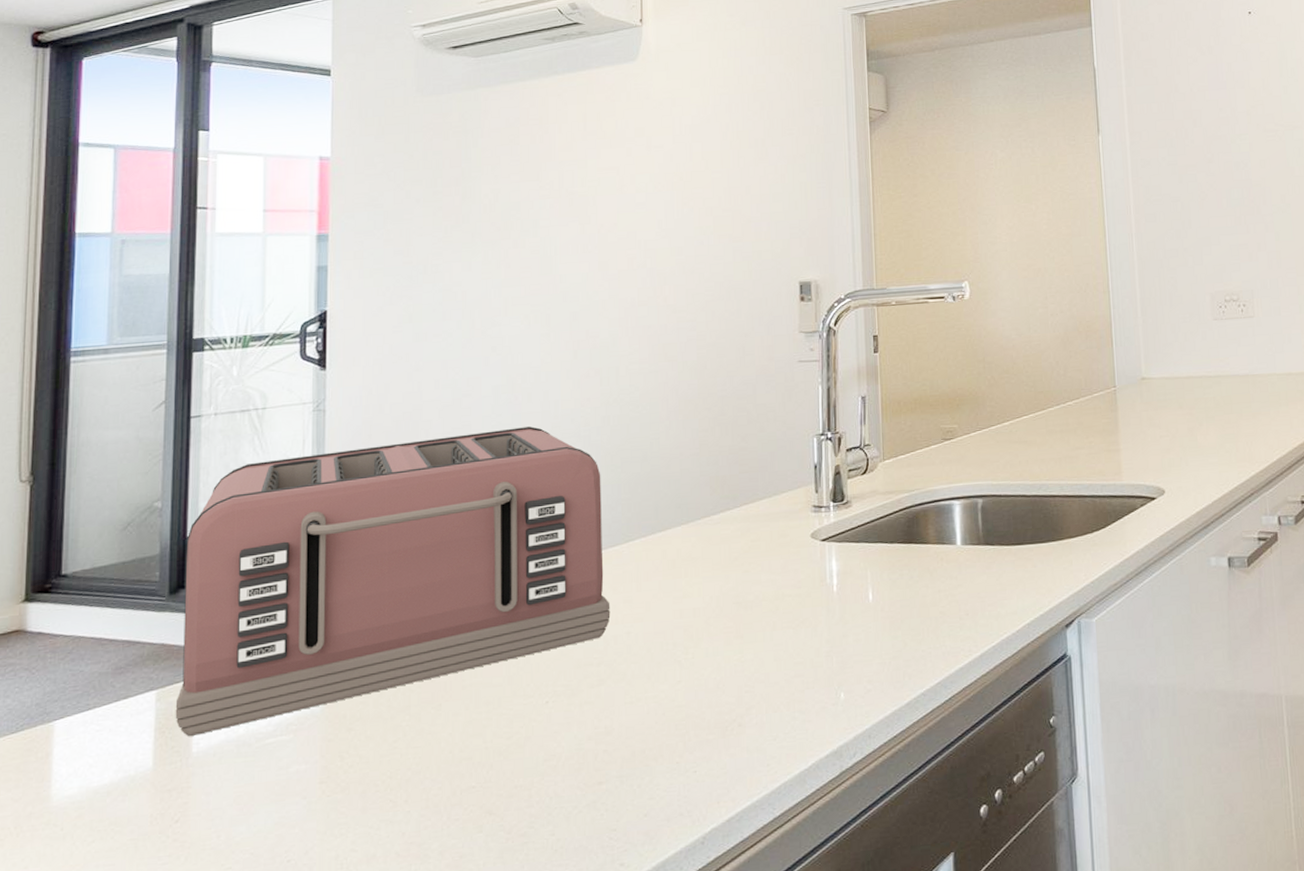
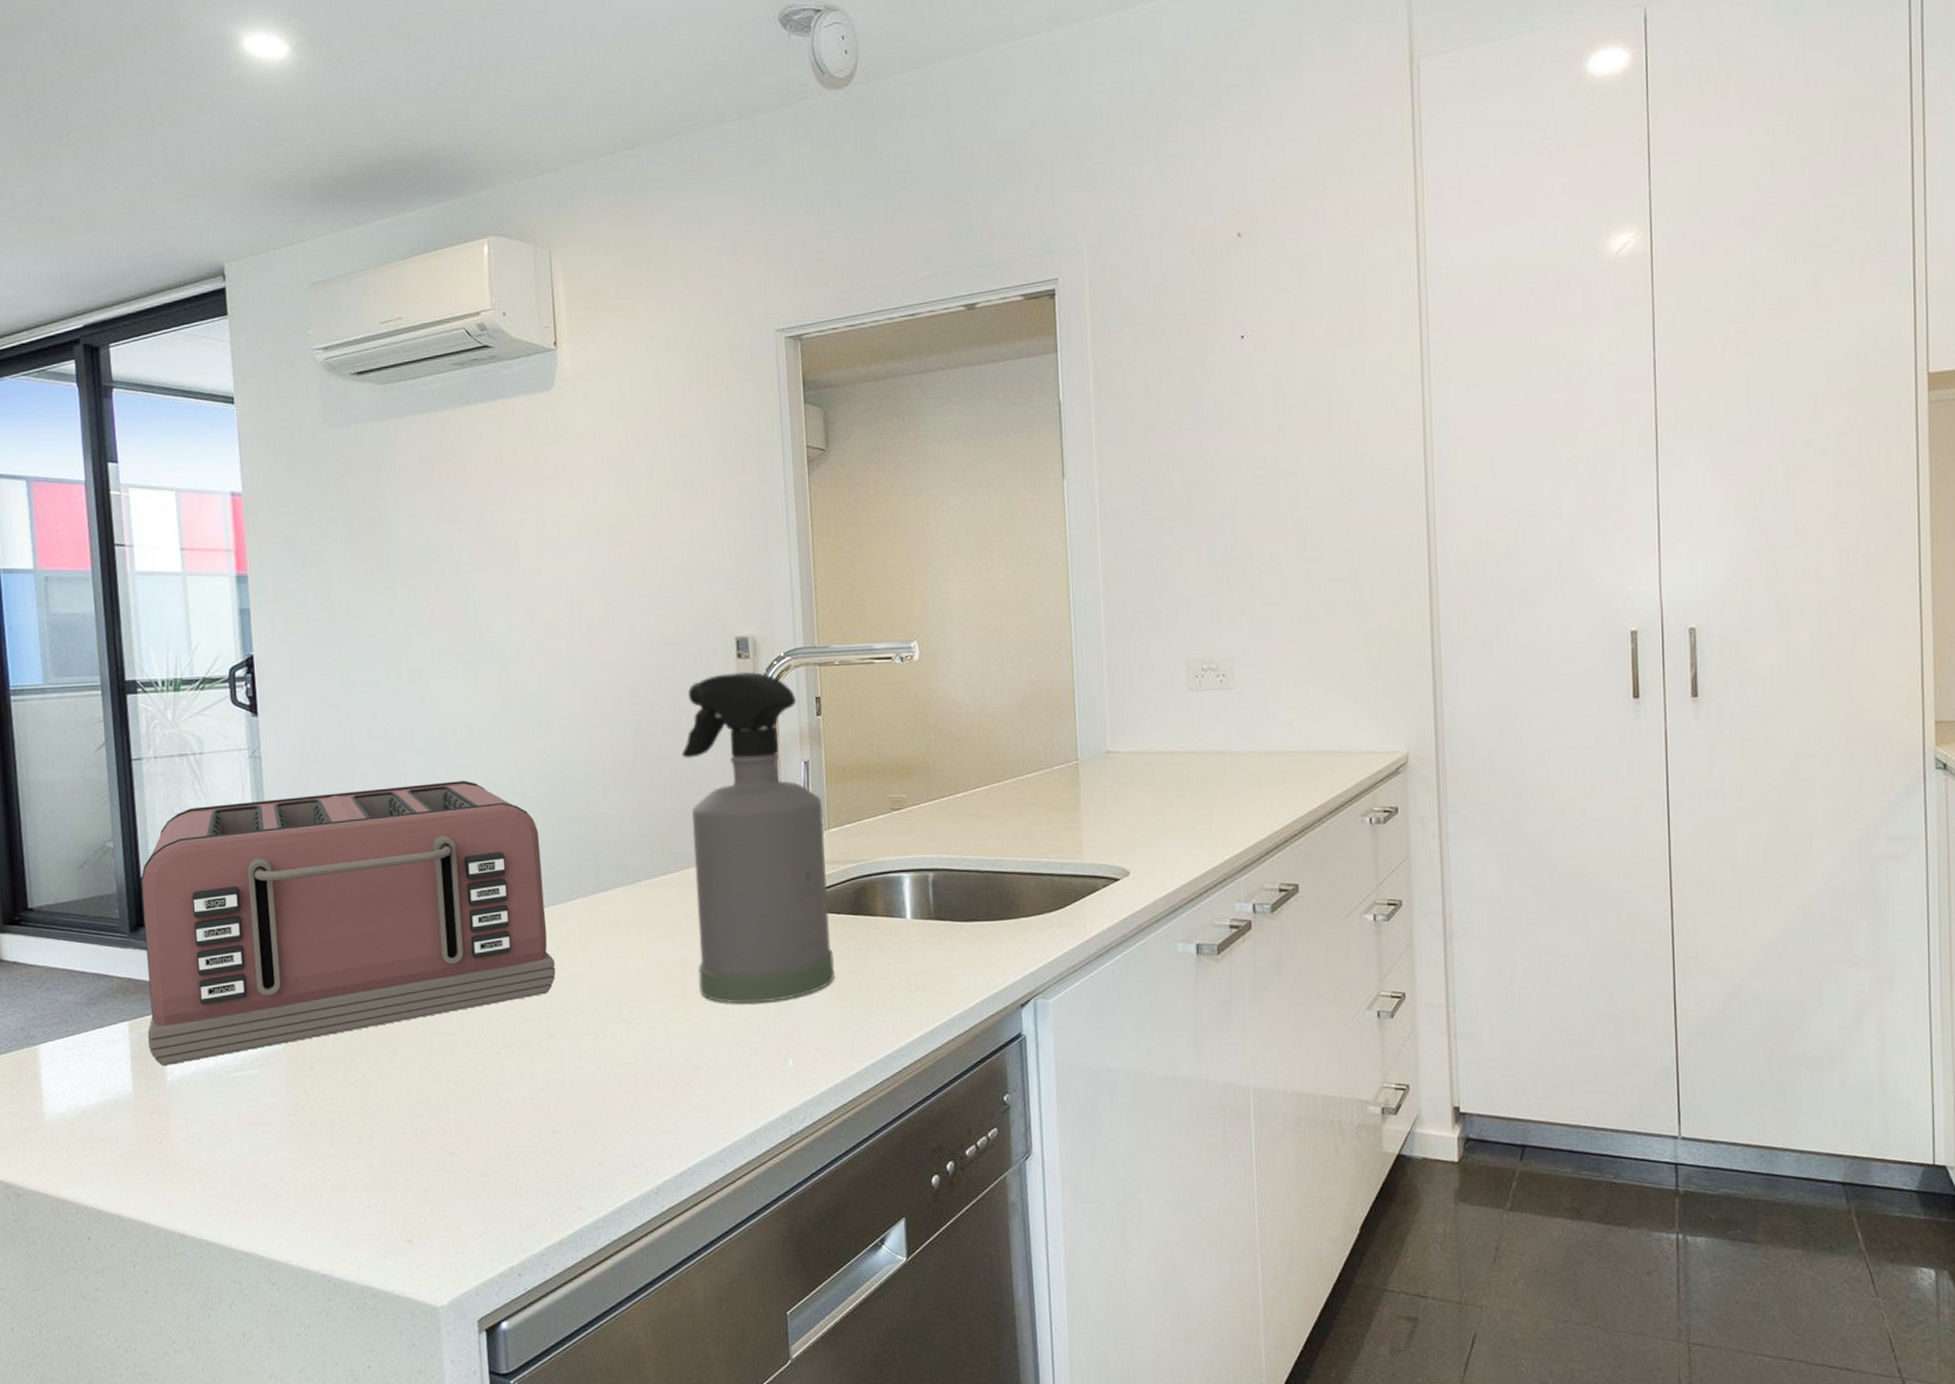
spray bottle: none [744,313,888,638] -> present [681,671,836,1004]

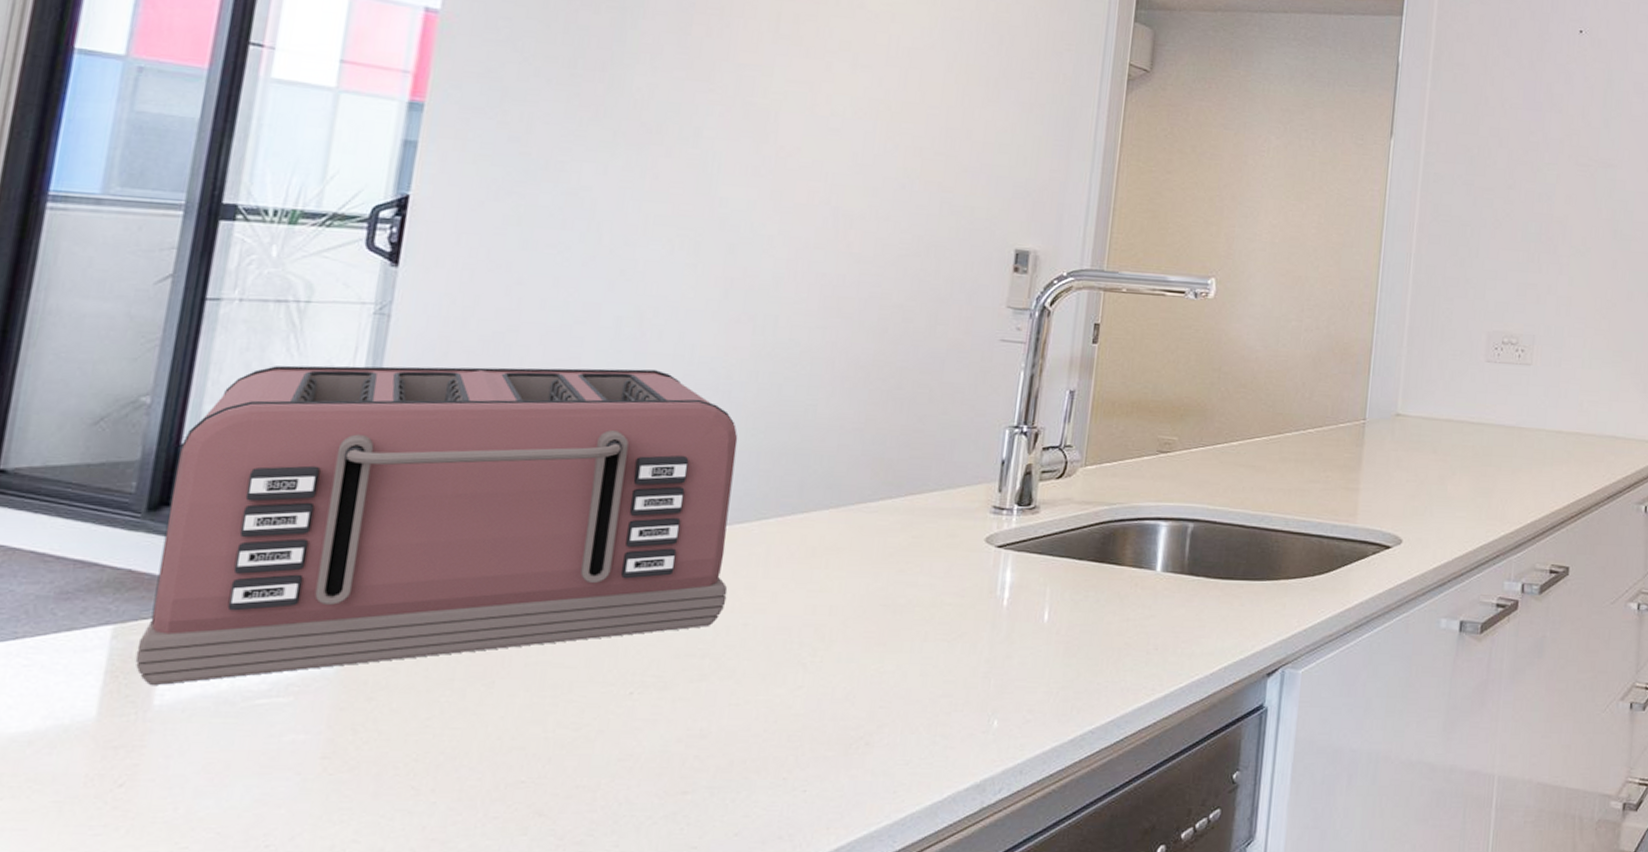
spray bottle: present [681,671,836,1004] -> none [900,286,1083,654]

